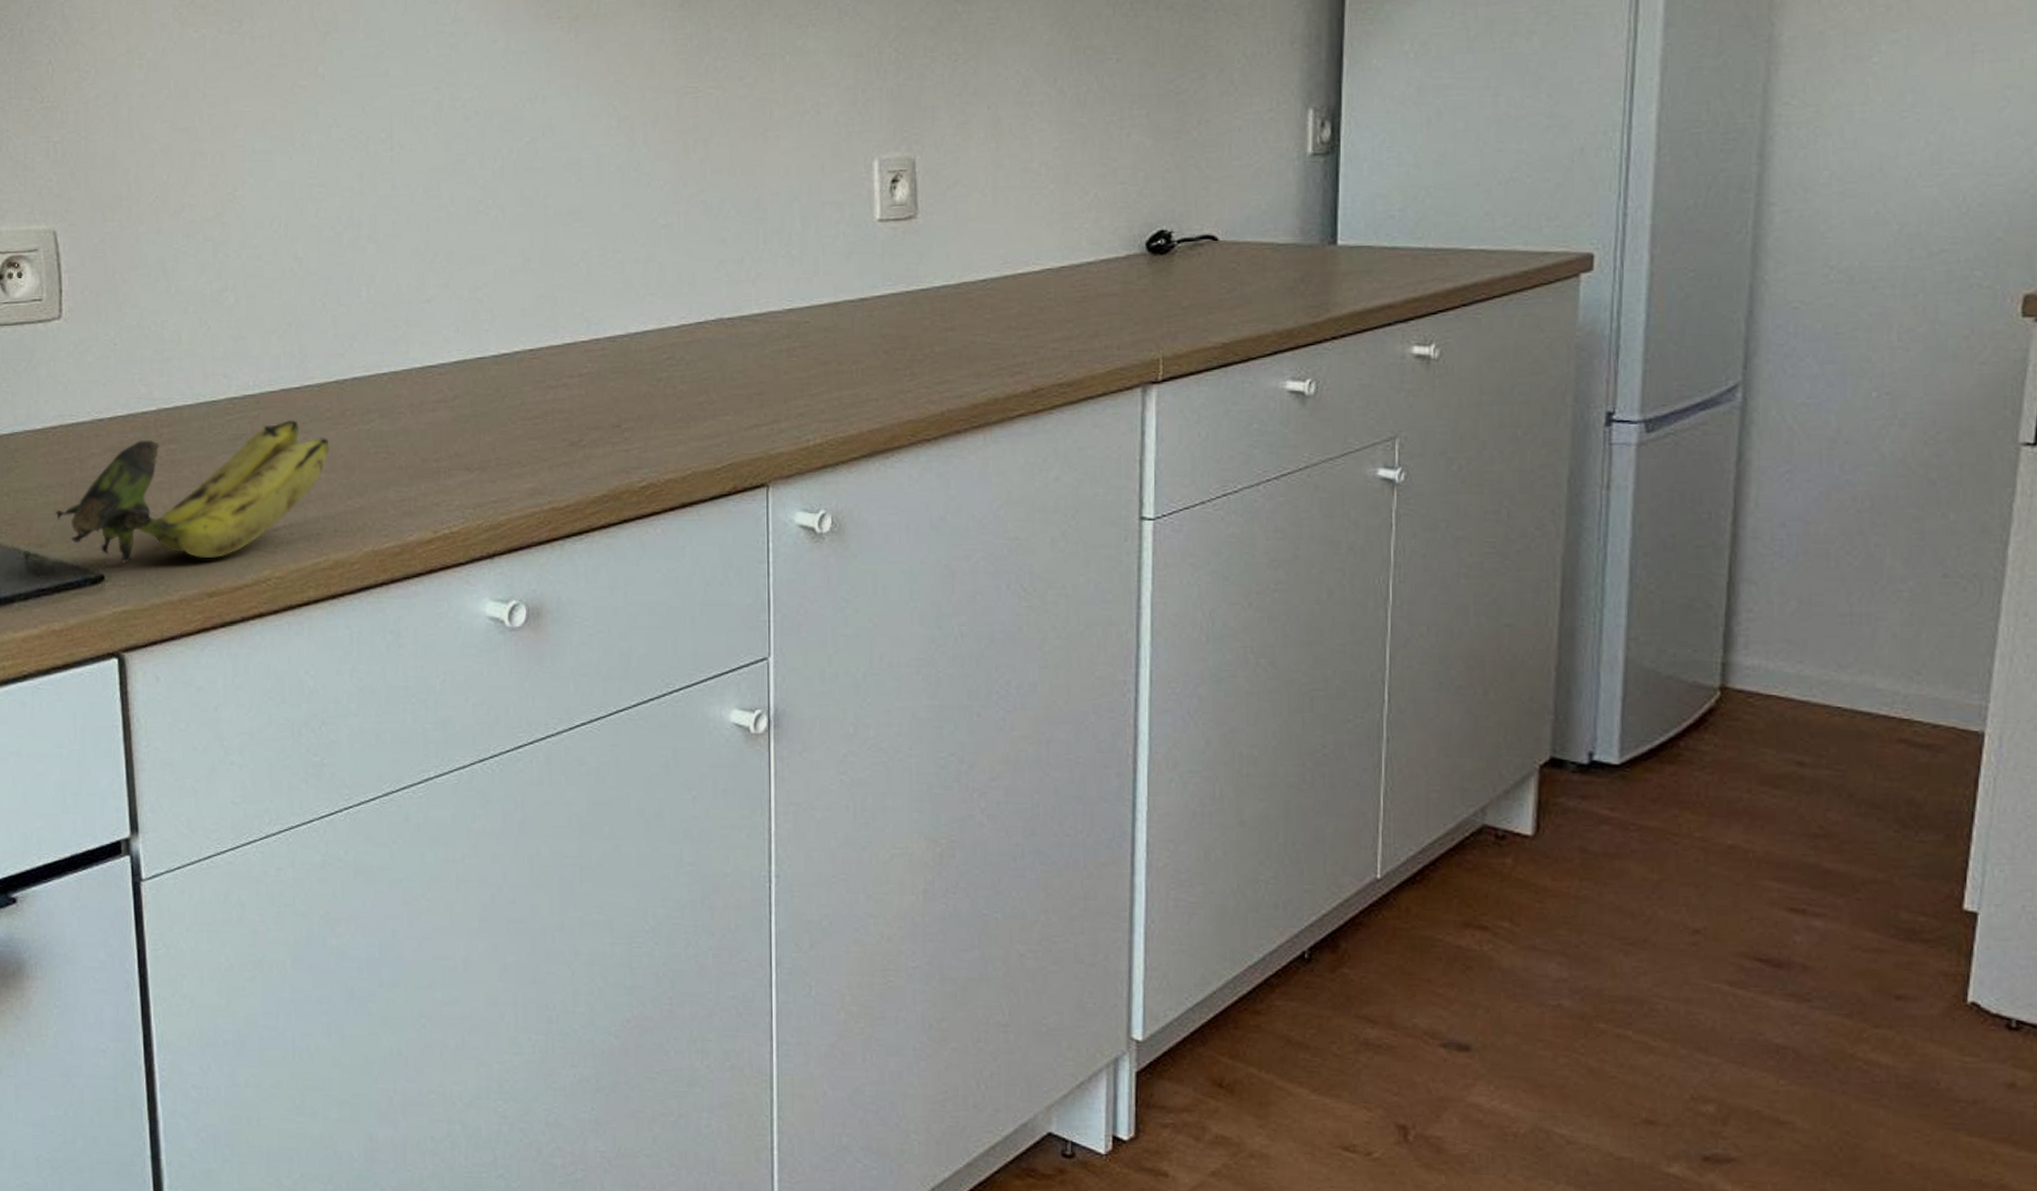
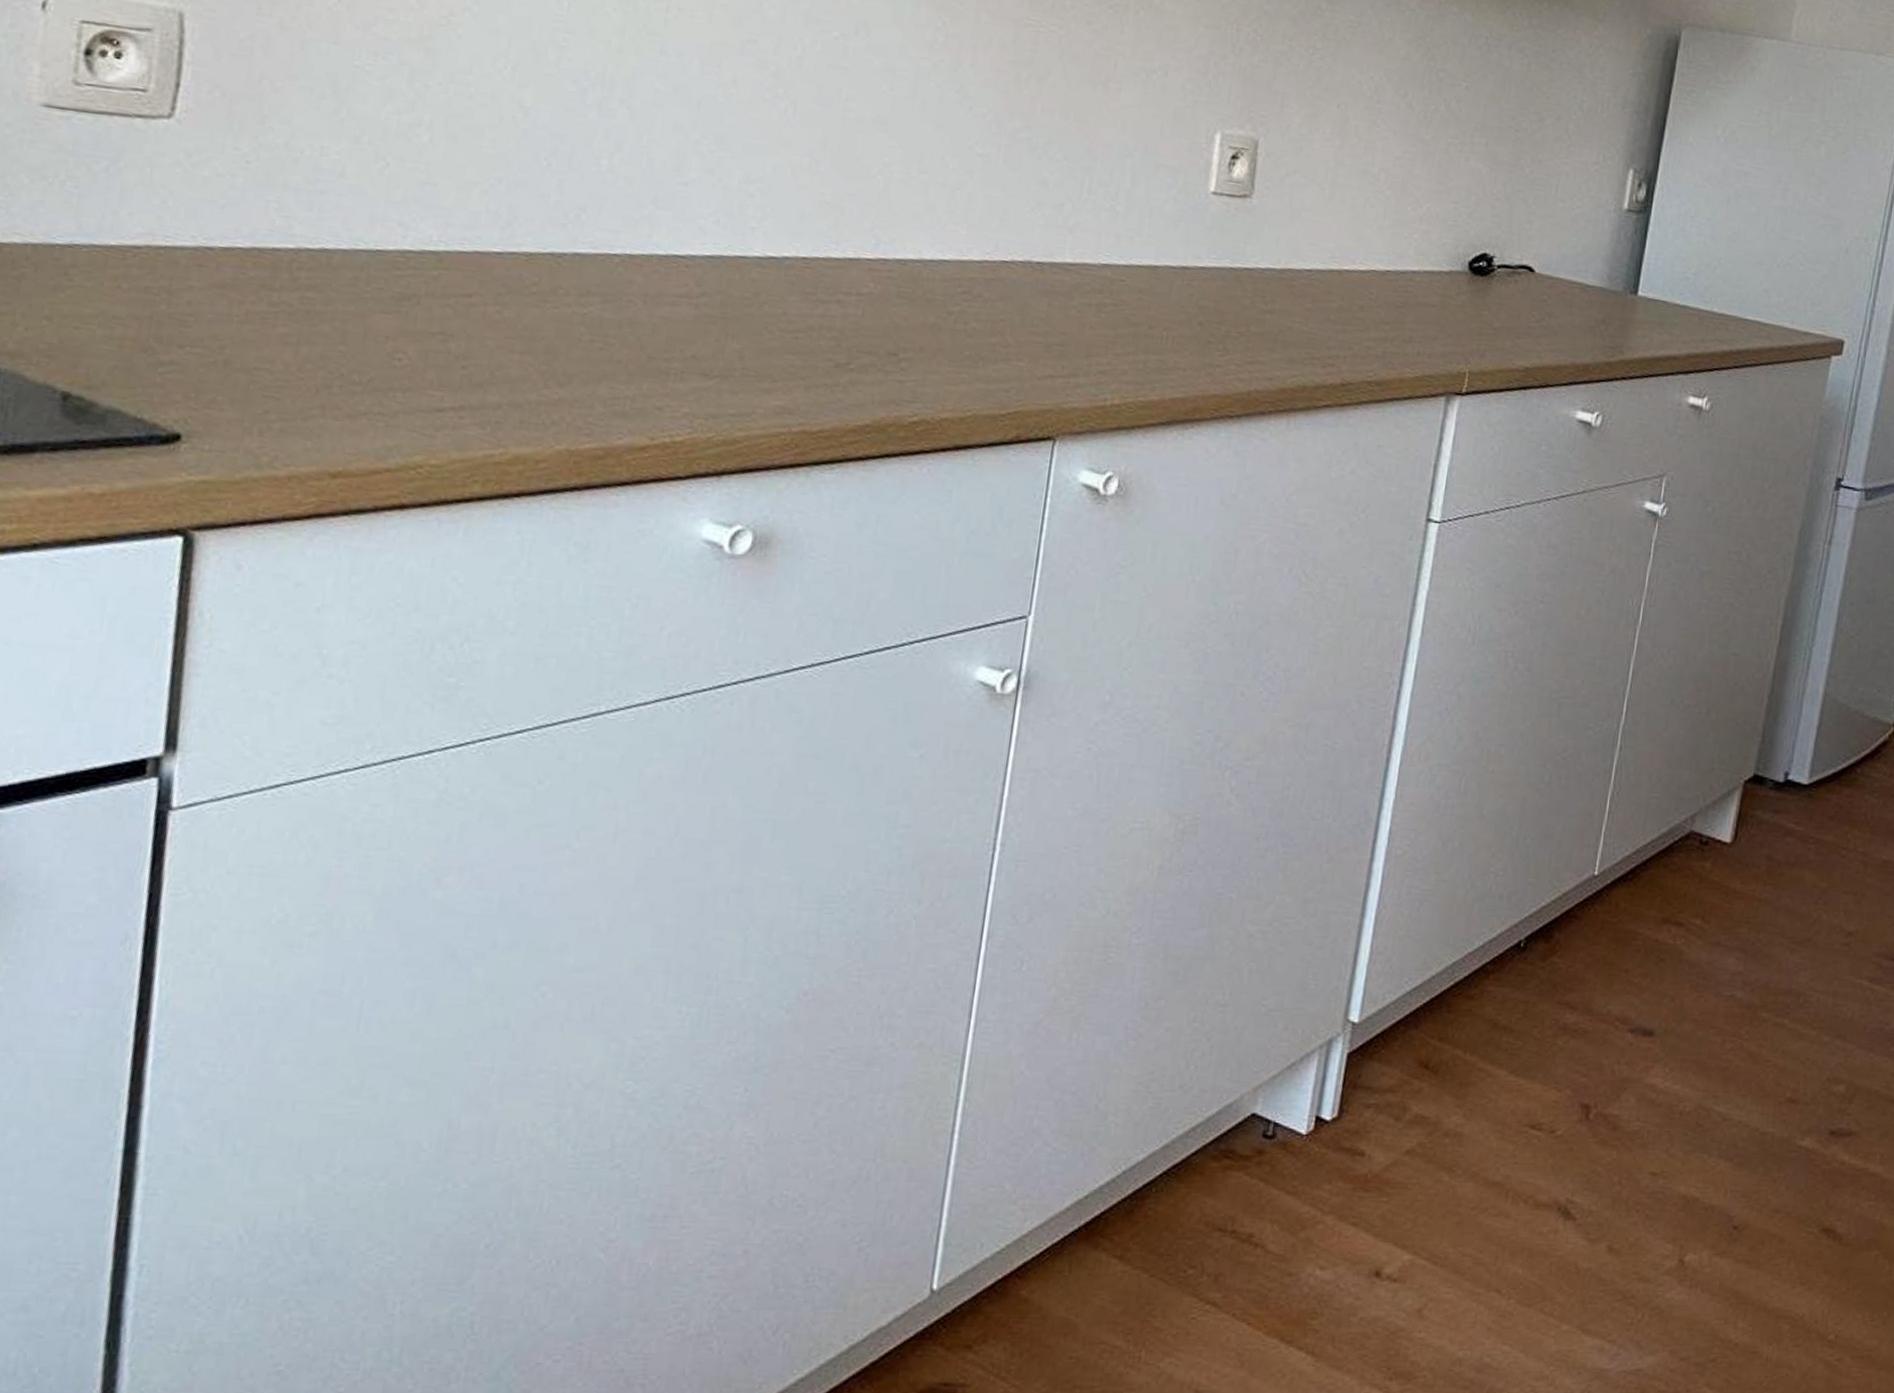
banana: present [55,420,330,563] -> none [119,280,530,433]

